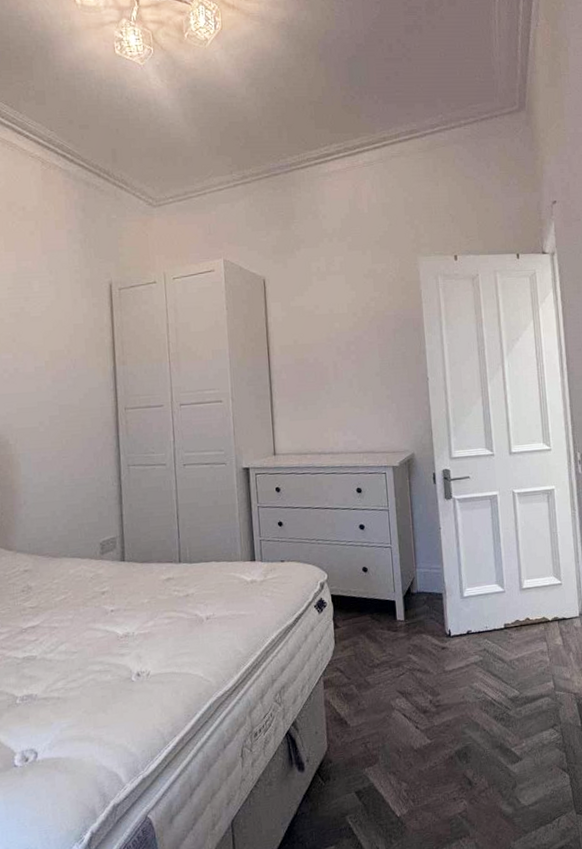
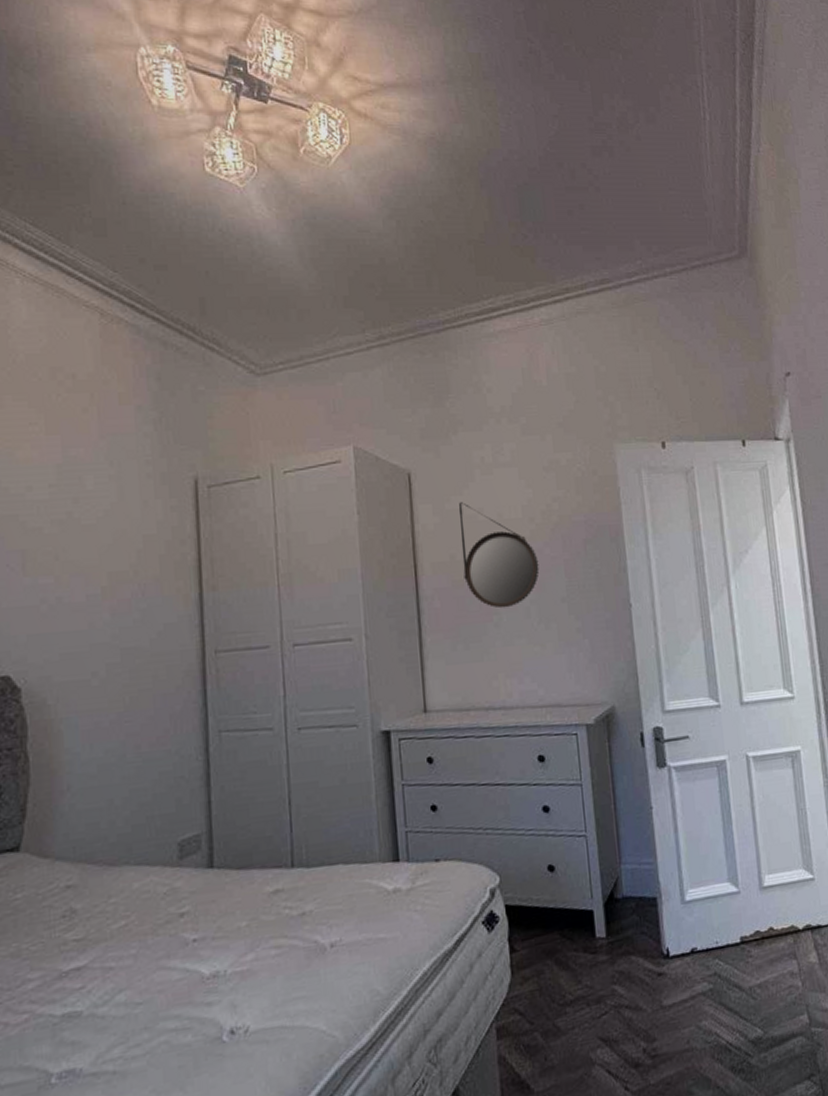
home mirror: none [300,301,360,380] -> present [458,502,540,609]

